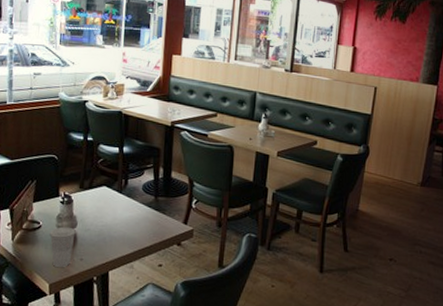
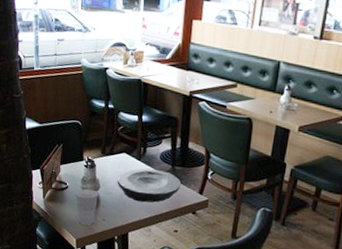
plate: none [96,201,165,237] -> present [117,168,181,203]

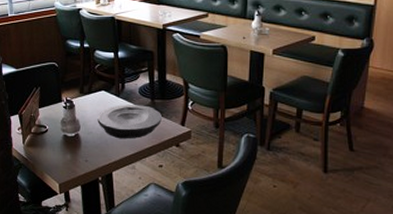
cup: present [75,188,99,225] -> none [56,130,79,168]

